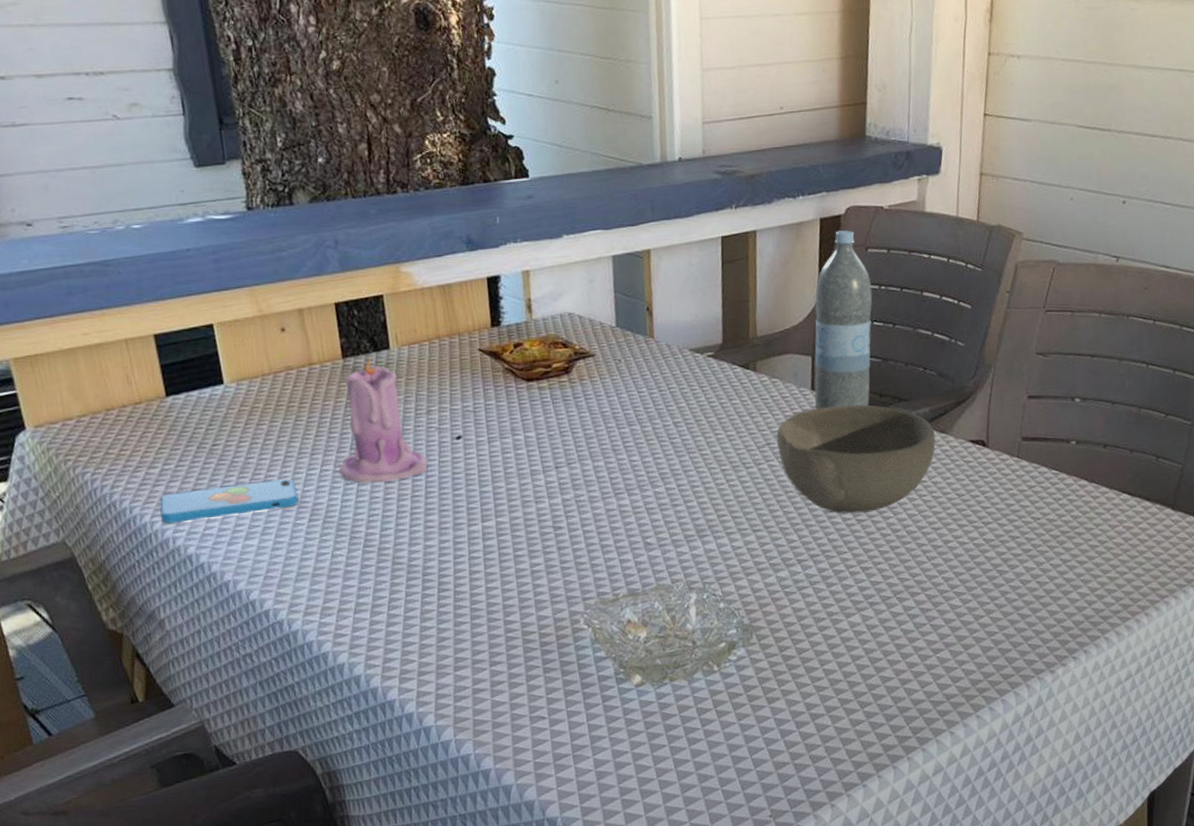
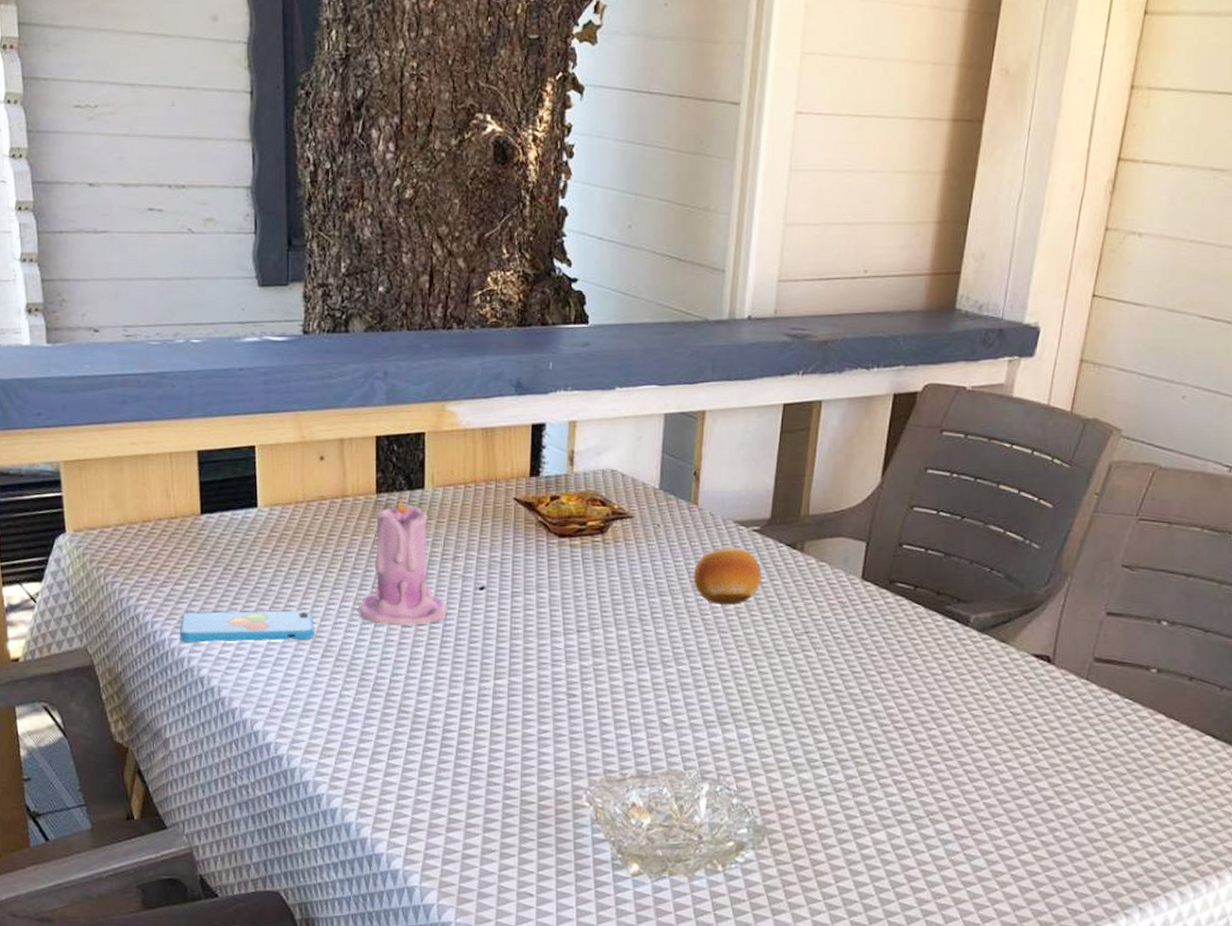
fruit: none [657,372,721,429] -> present [693,546,762,606]
bowl: present [776,404,936,514] -> none [816,598,994,720]
water bottle: present [814,230,873,409] -> none [863,409,942,603]

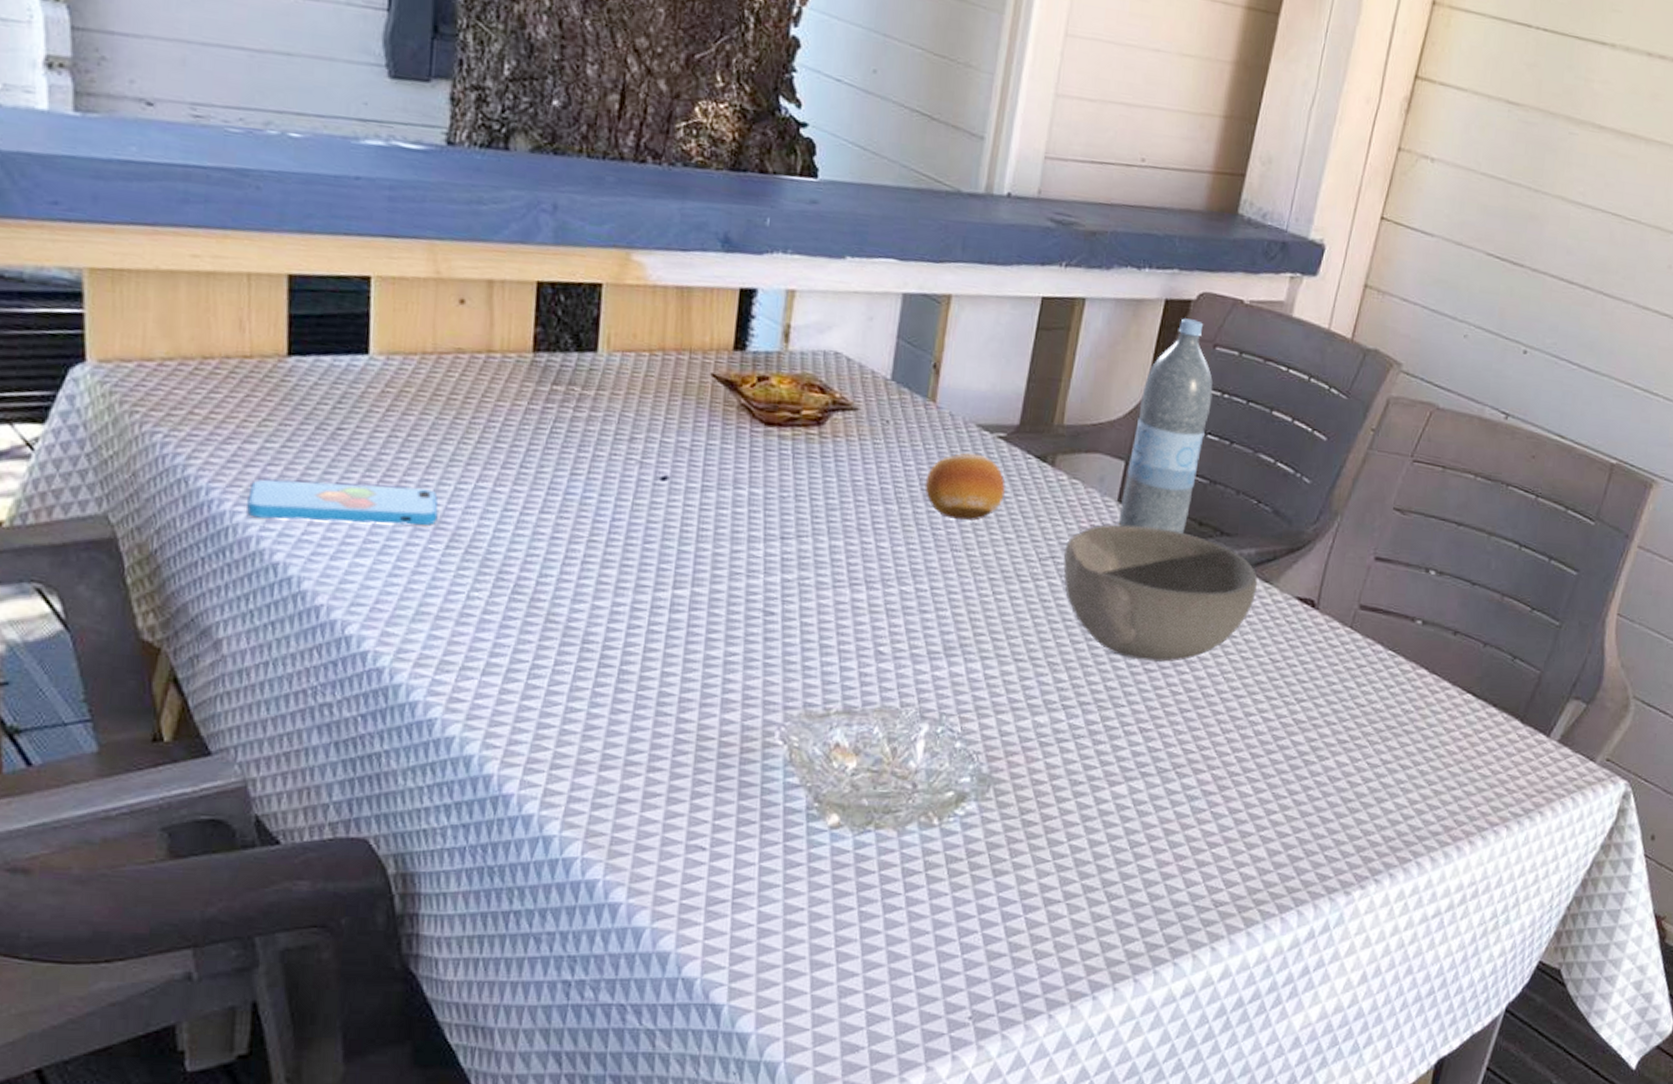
candle: present [357,492,449,626] -> none [498,354,619,518]
bowl: none [816,598,994,720] -> present [1063,524,1258,662]
water bottle: none [863,409,942,603] -> present [1118,318,1213,534]

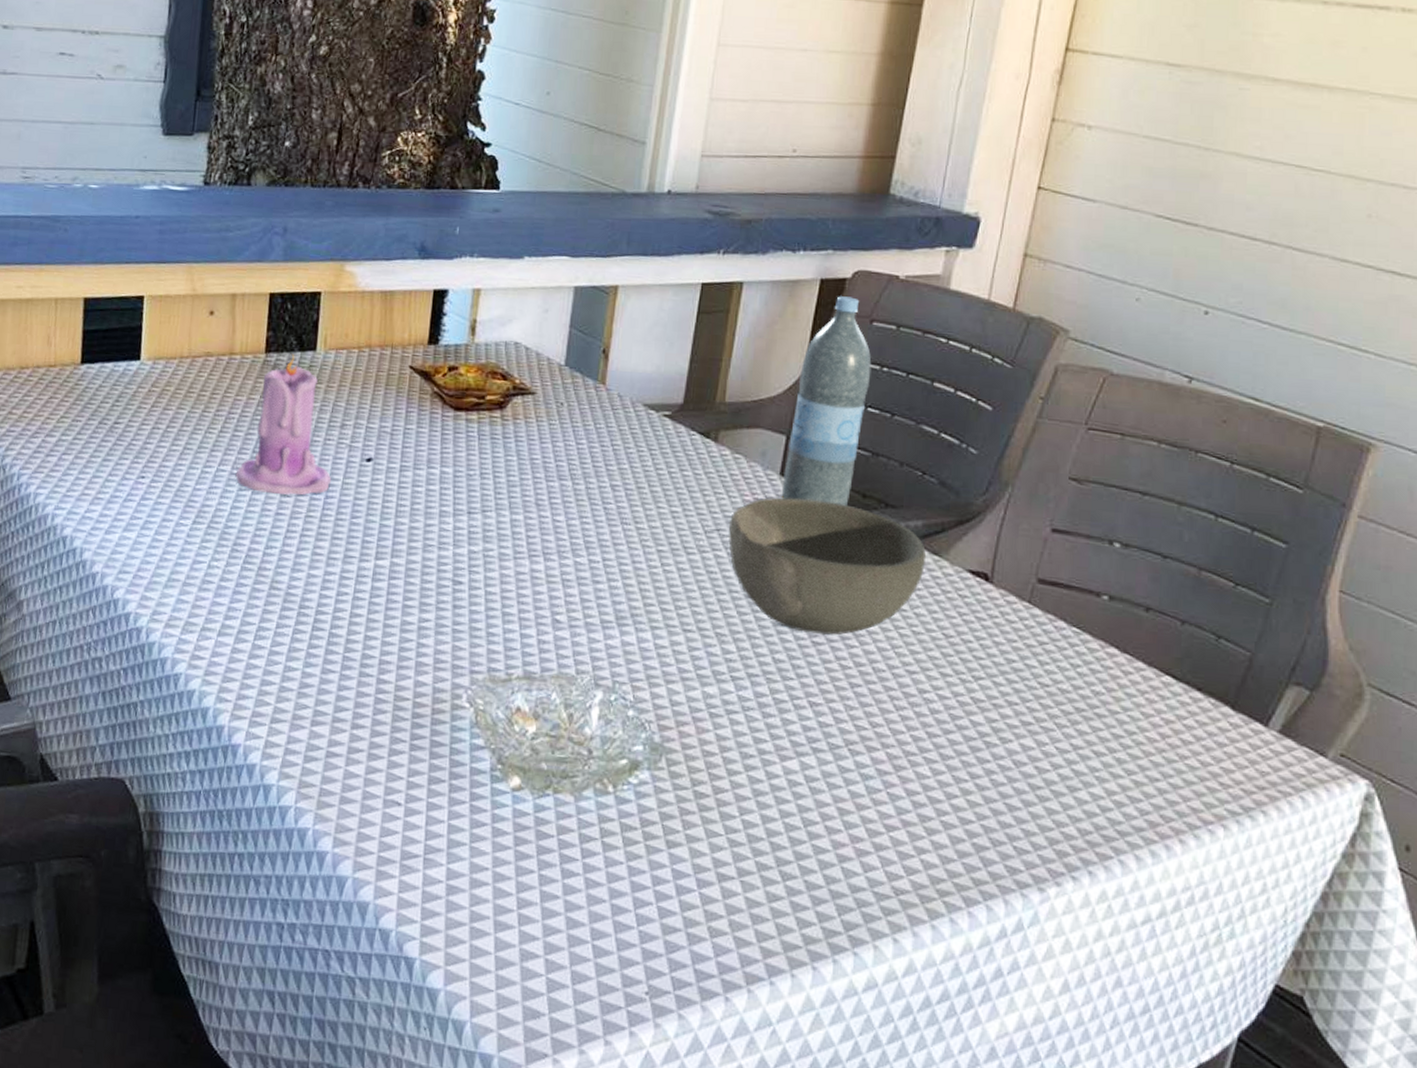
smartphone: present [247,479,438,526] -> none [46,466,188,504]
candle: none [498,354,619,518] -> present [235,353,332,496]
fruit: present [924,452,1005,521] -> none [596,431,671,496]

